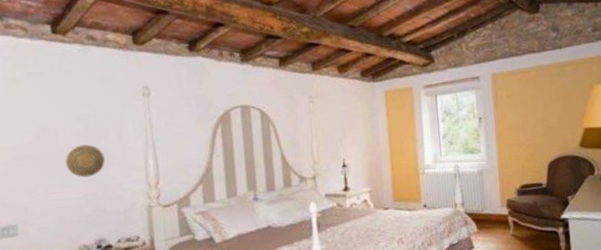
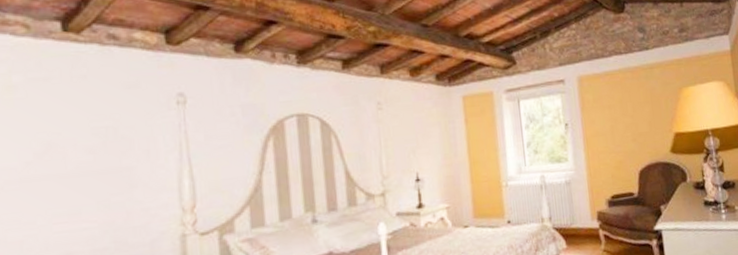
decorative plate: present [65,144,105,178] -> none [76,163,128,203]

